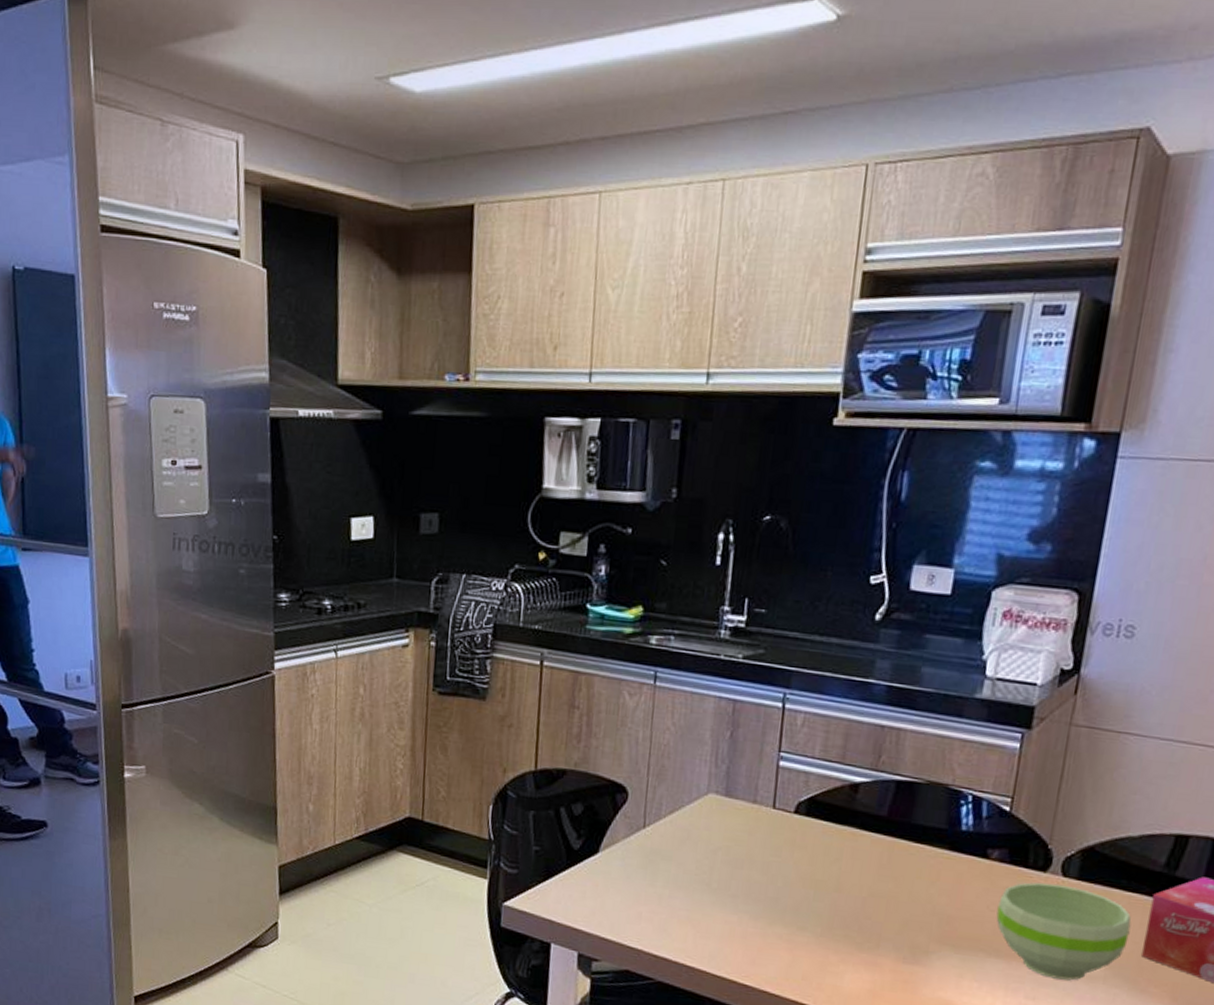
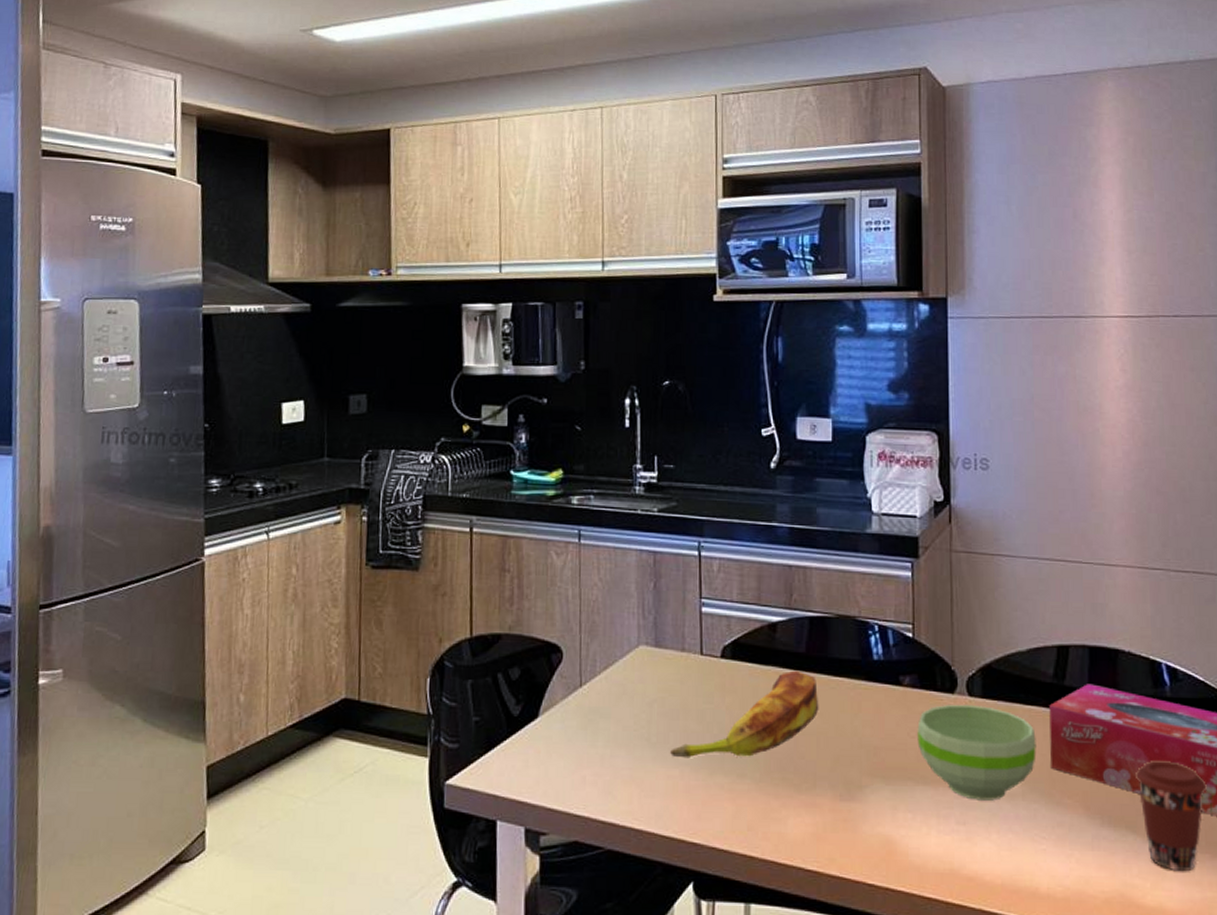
banana: none [730,832,895,912] -> present [670,670,819,759]

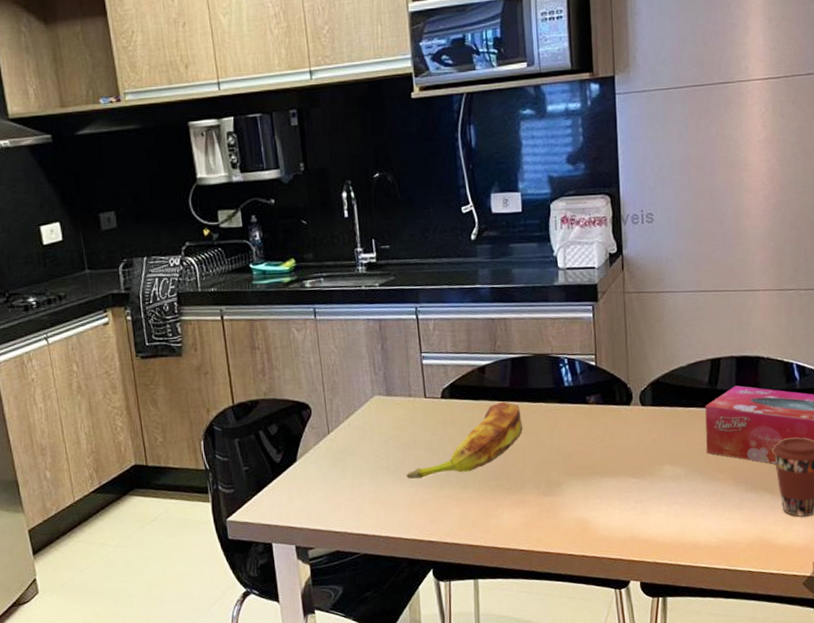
bowl: present [917,704,1036,801] -> none [602,412,696,484]

